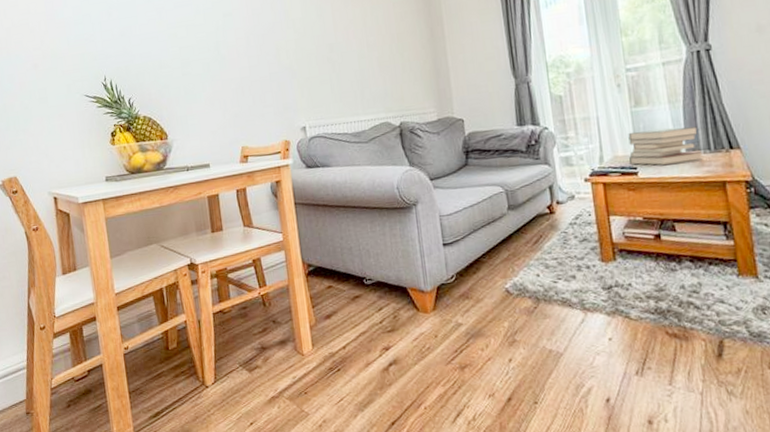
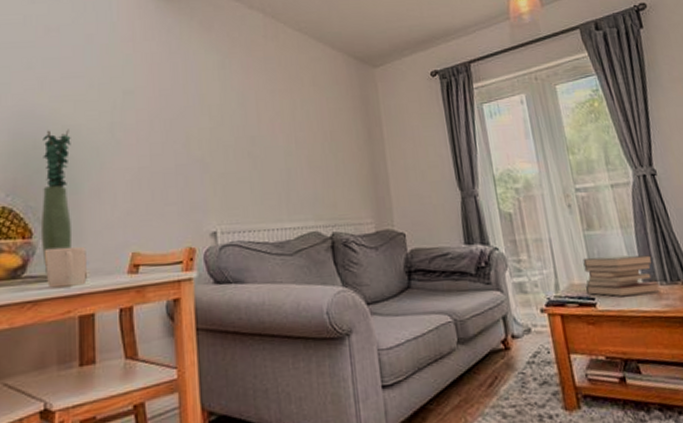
vase: none [166,50,197,165] -> present [40,129,73,272]
mug: none [177,144,211,176] -> present [44,246,87,288]

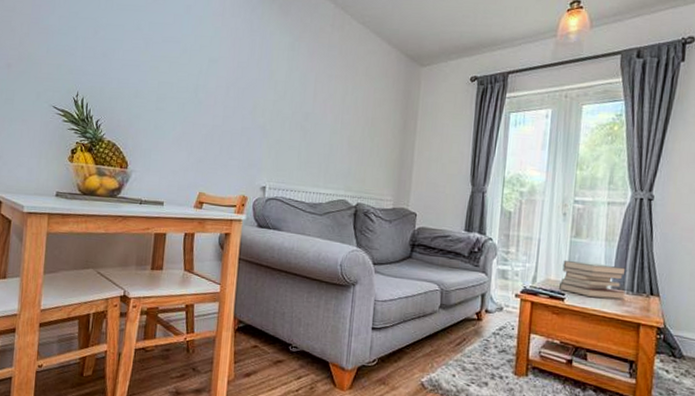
vase: present [40,129,73,272] -> none [133,84,164,196]
mug: present [44,246,87,288] -> none [134,178,166,211]

